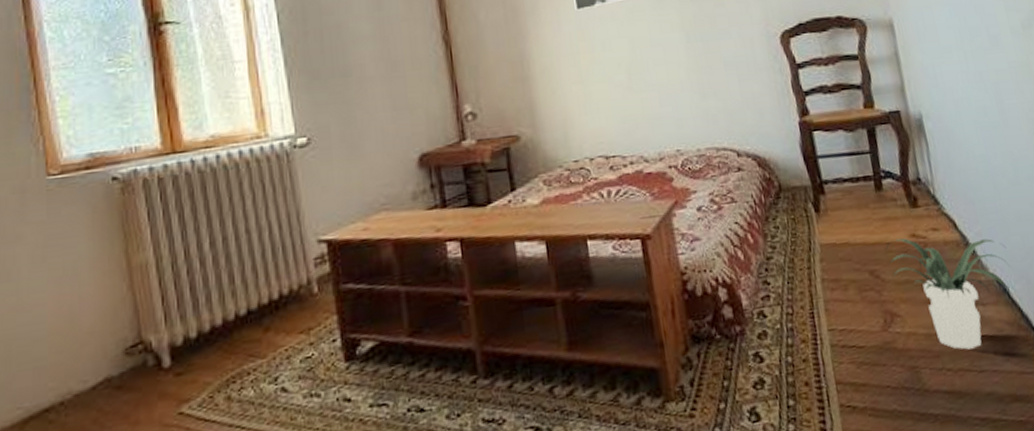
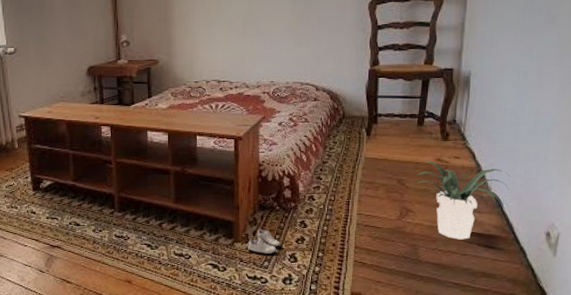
sneaker: none [685,374,732,416] -> present [248,229,280,255]

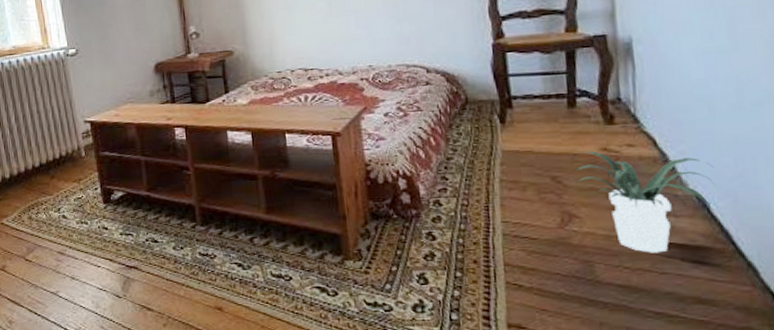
sneaker: present [248,229,280,255] -> none [361,242,404,275]

